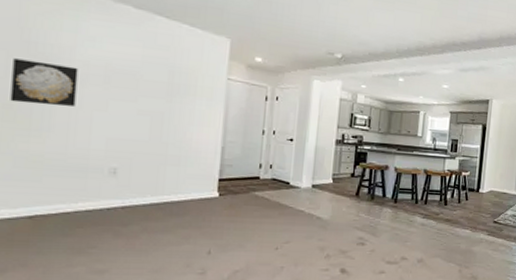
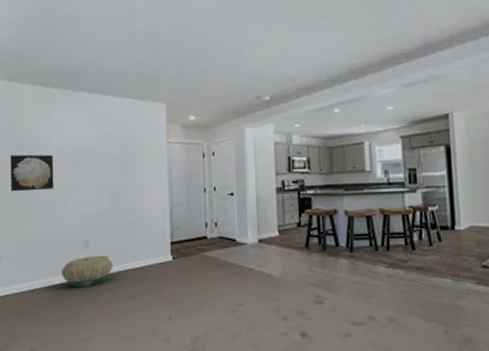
basket: none [76,184,147,217] -> present [62,255,114,288]

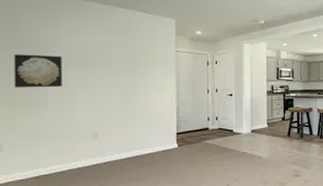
basket: present [62,255,114,288] -> none [69,144,122,173]

